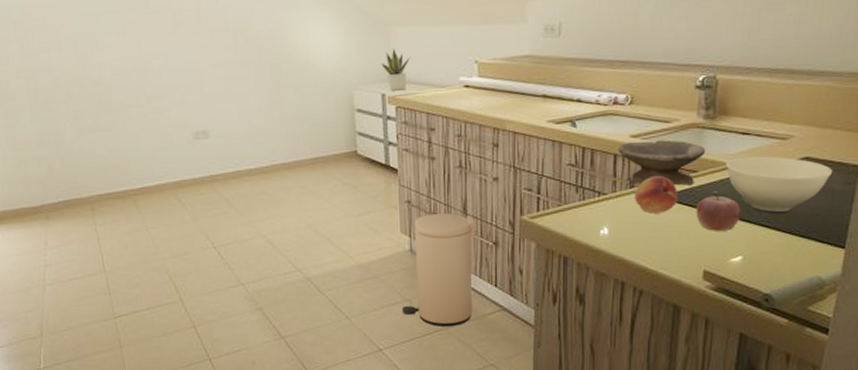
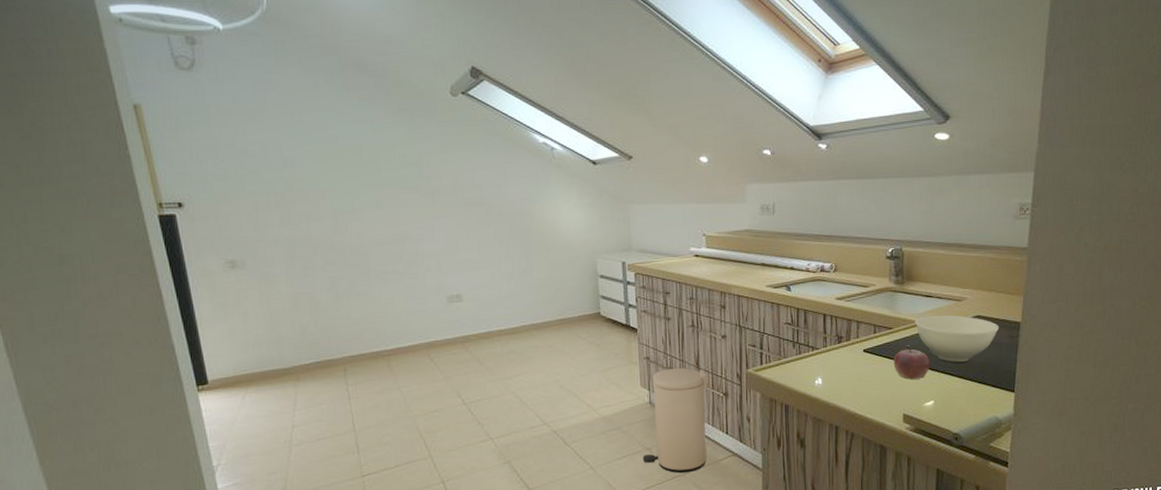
potted plant: present [381,47,411,91] -> none [621,221,648,259]
bowl: present [618,140,706,186] -> none [827,301,898,341]
fruit: present [635,175,679,214] -> none [842,332,879,365]

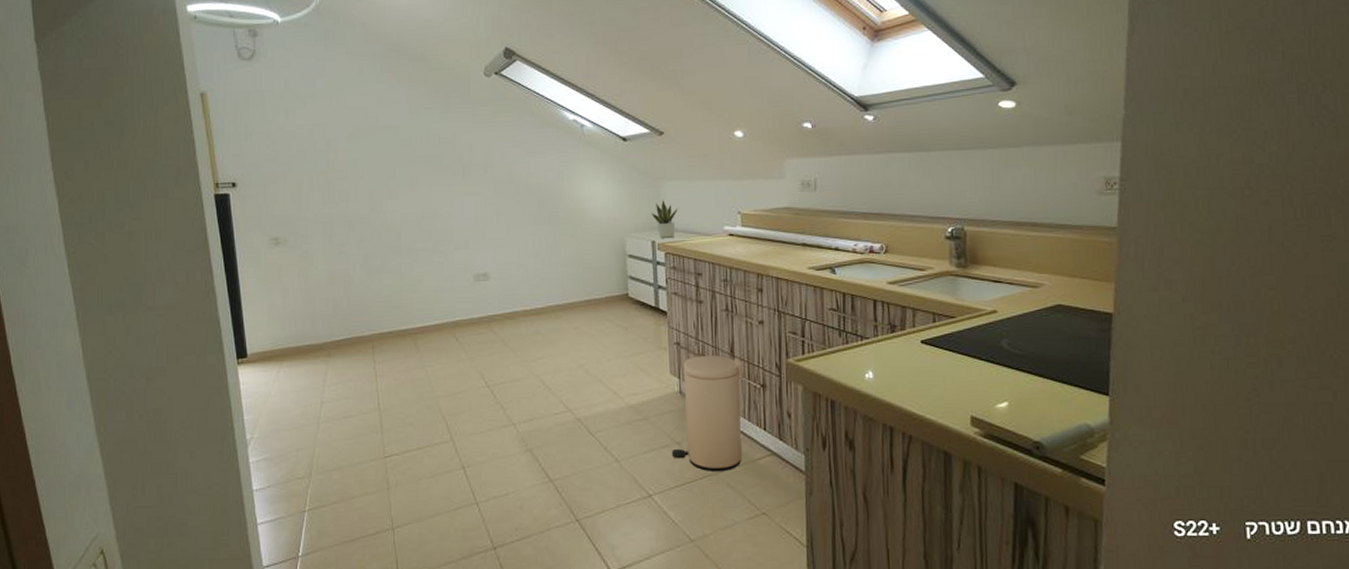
potted plant: none [621,221,648,259] -> present [651,199,679,238]
fruit: present [893,345,930,380] -> none [957,337,1002,376]
bowl: present [915,315,1000,364] -> none [982,303,1086,360]

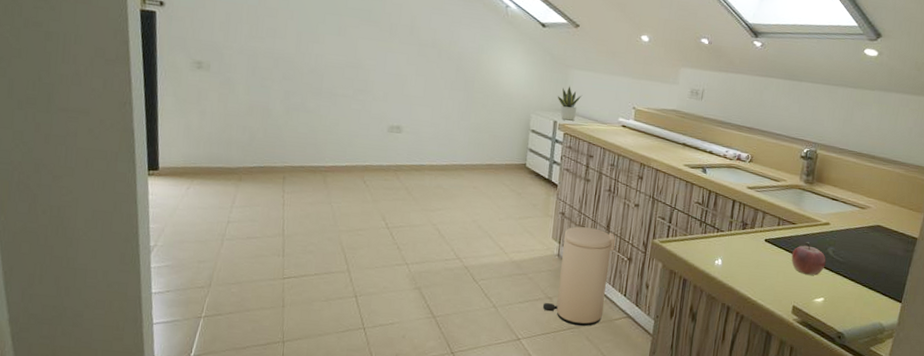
fruit: none [957,337,1002,376] -> present [791,242,827,276]

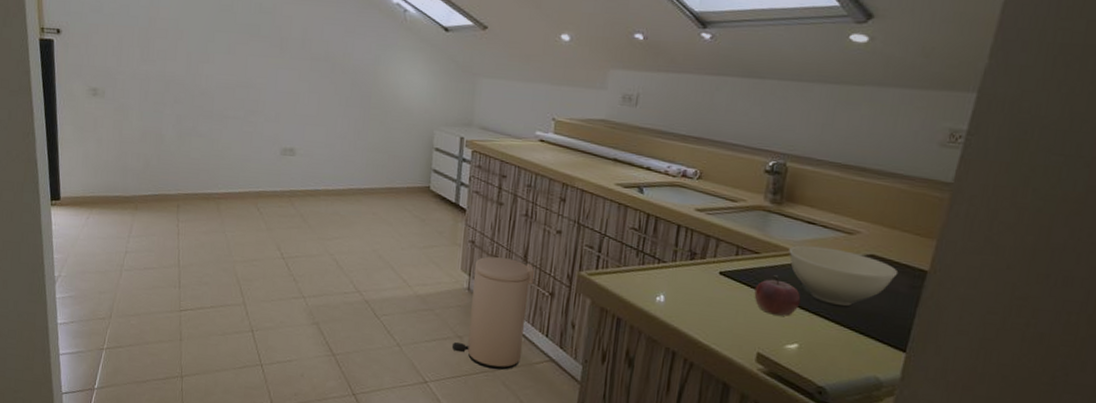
potted plant: present [557,85,583,121] -> none [463,96,493,136]
bowl: none [818,217,897,268] -> present [789,245,899,308]

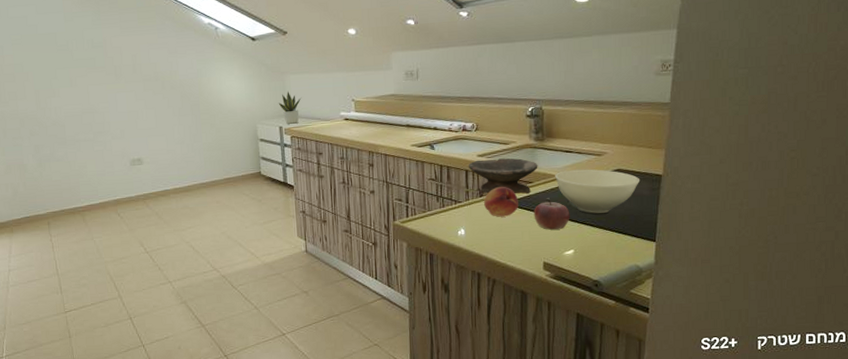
pedal bin: present [451,256,535,370] -> none [300,220,358,313]
potted plant: none [463,96,493,136] -> present [278,90,302,124]
bowl: none [682,214,770,266] -> present [469,158,538,194]
fruit: none [694,251,739,289] -> present [484,186,519,217]

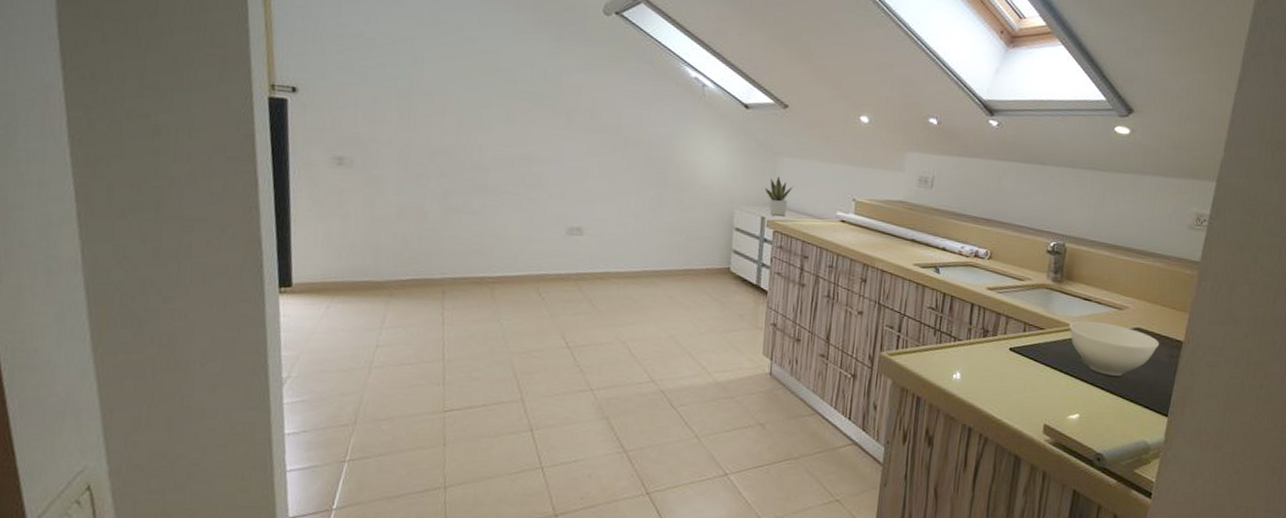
bowl: present [469,158,538,194] -> none [975,293,1053,341]
fruit: present [484,186,519,217] -> none [987,328,1026,365]
fruit: present [534,198,570,230] -> none [1040,349,1081,388]

